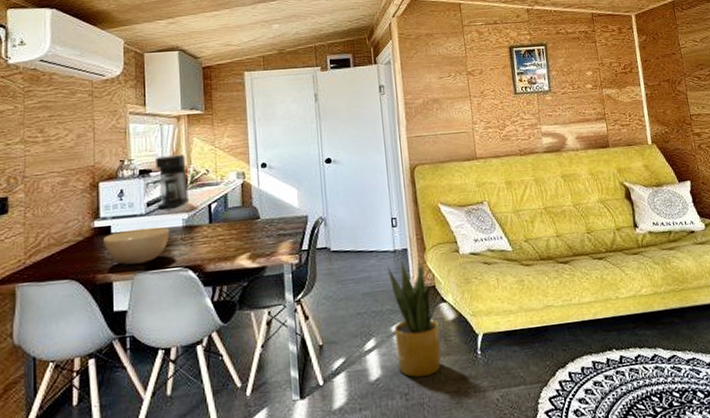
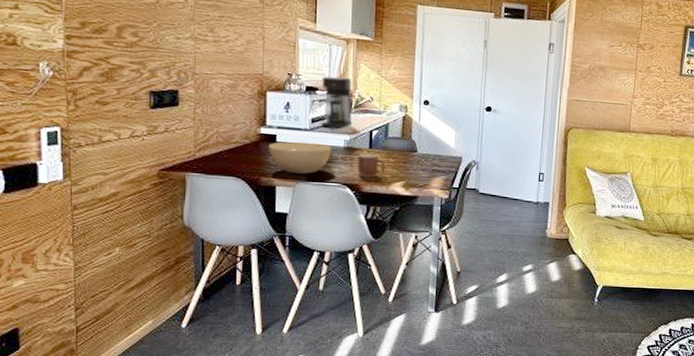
mug: none [197,228,228,256] -> present [356,153,385,178]
planter: present [388,259,443,378] -> none [523,213,574,312]

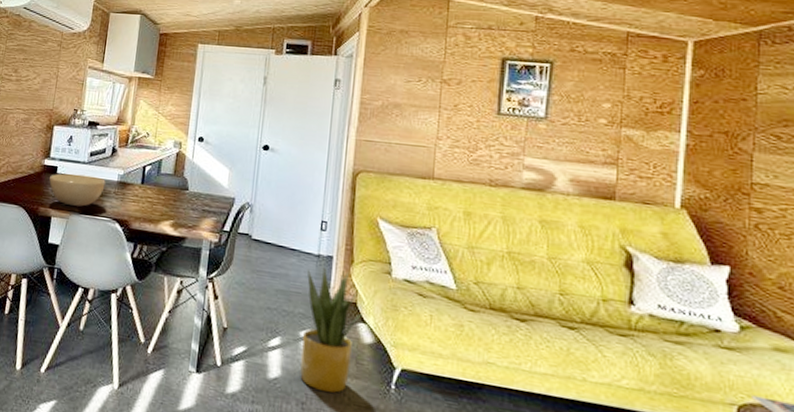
coffee maker: present [321,76,353,129] -> none [98,112,131,163]
mug: present [356,153,385,178] -> none [128,188,156,214]
planter: none [523,213,574,312] -> present [300,268,364,393]

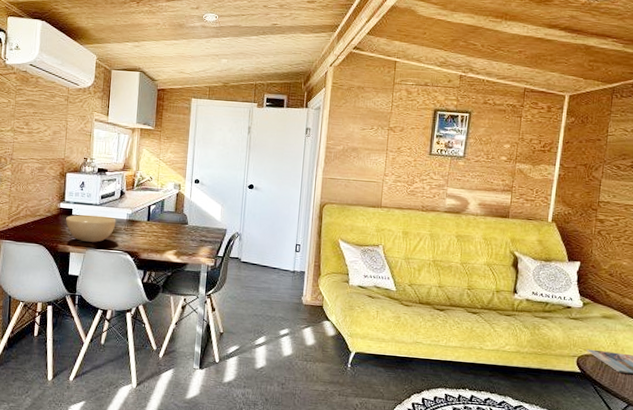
planter: present [300,268,364,393] -> none [280,281,328,375]

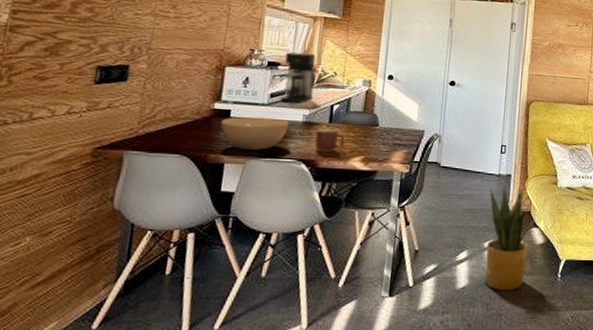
coffee maker: none [109,160,135,204] -> present [280,52,316,104]
mug: none [136,225,160,247] -> present [314,127,345,153]
planter: none [280,281,328,375] -> present [484,185,536,291]

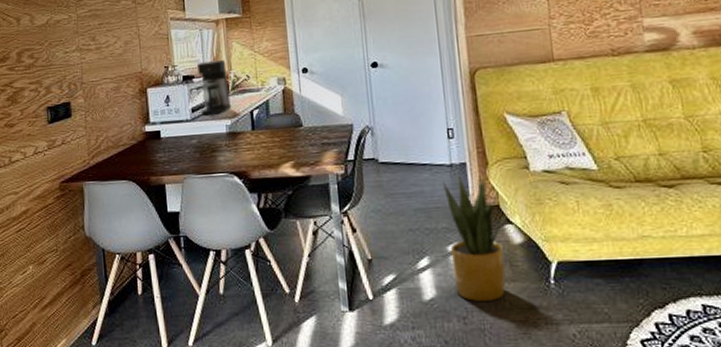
bowl: present [221,116,289,150] -> none [154,132,215,169]
mug: present [314,127,345,153] -> none [240,135,271,163]

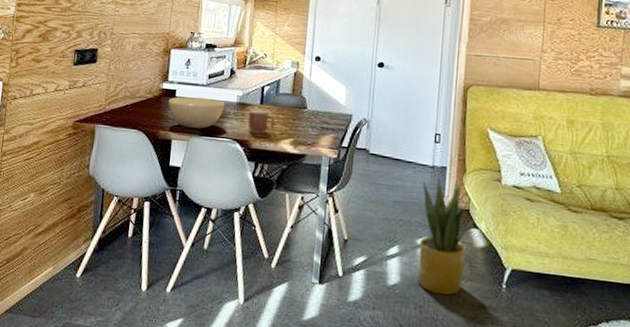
bowl: none [154,132,215,169] -> present [168,96,225,129]
coffee maker: present [197,59,232,116] -> none [217,34,248,85]
mug: none [240,135,271,163] -> present [247,109,275,134]

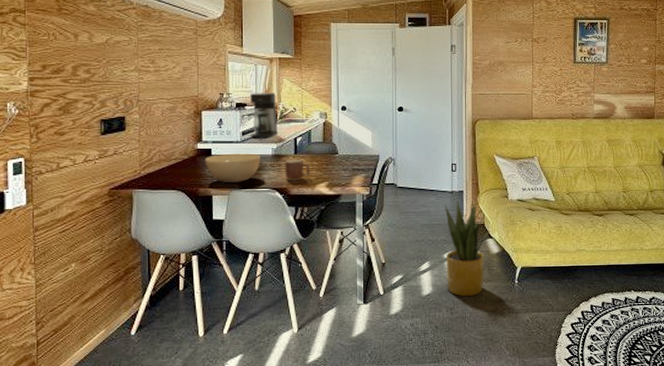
coffee maker: none [217,34,248,85] -> present [250,92,279,139]

